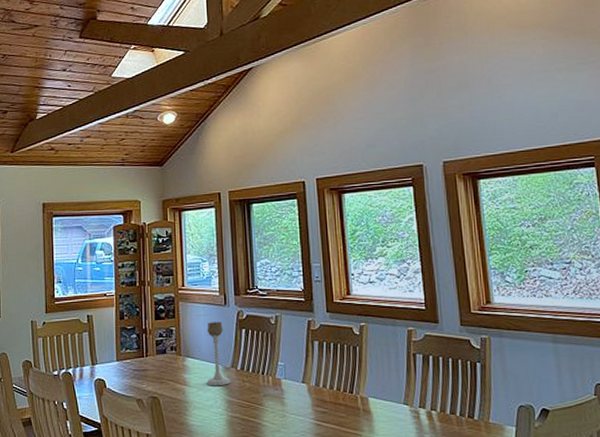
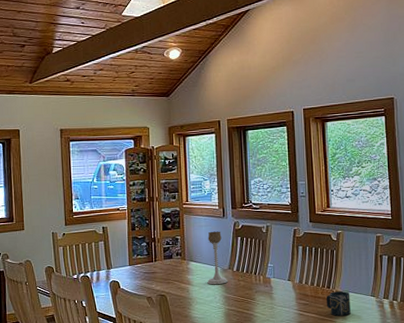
cup: none [348,398,379,428] -> present [326,291,351,316]

